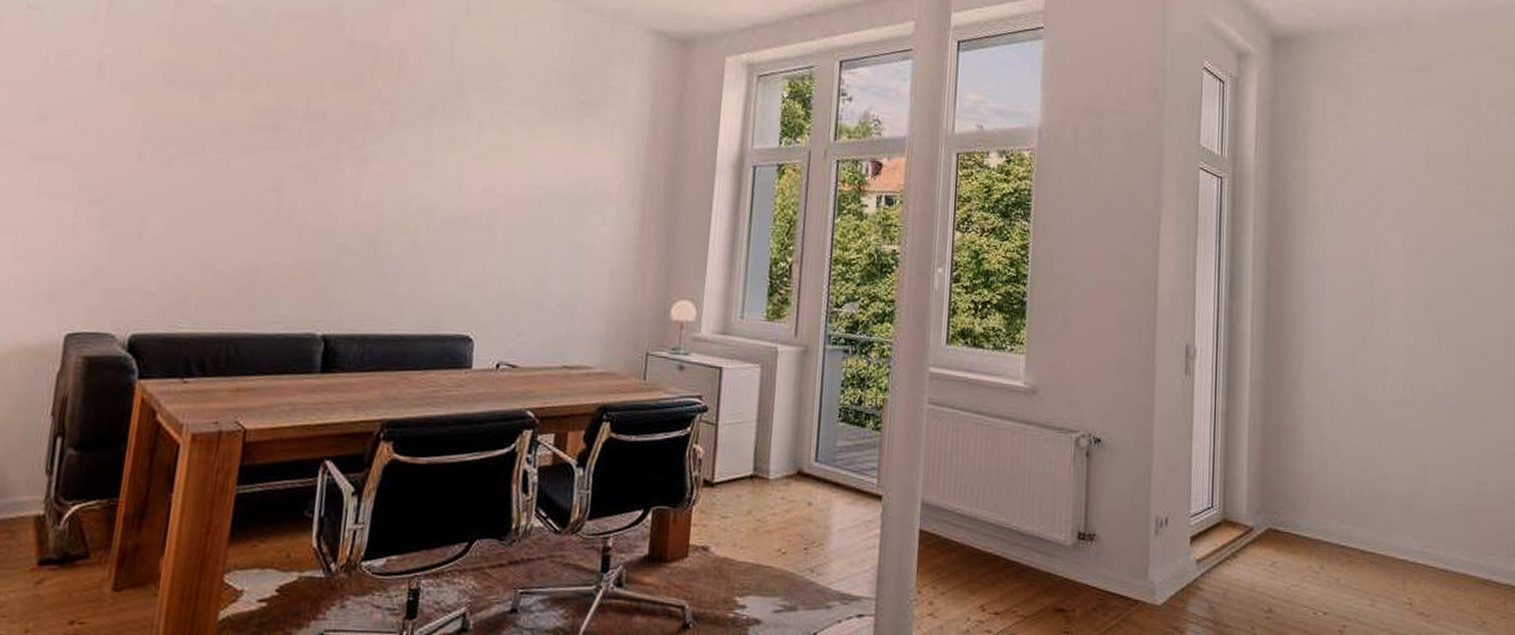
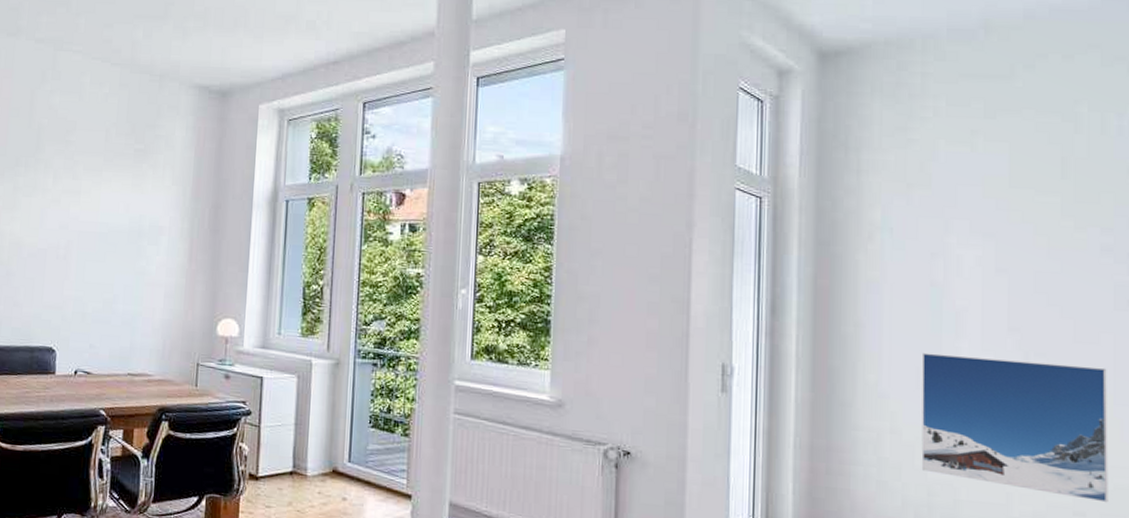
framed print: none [1355,332,1502,471] -> present [921,352,1108,503]

